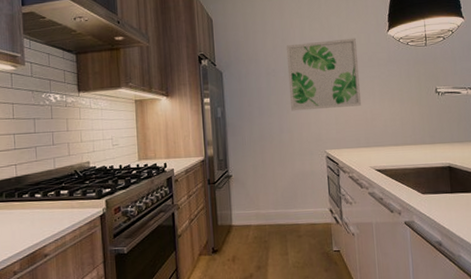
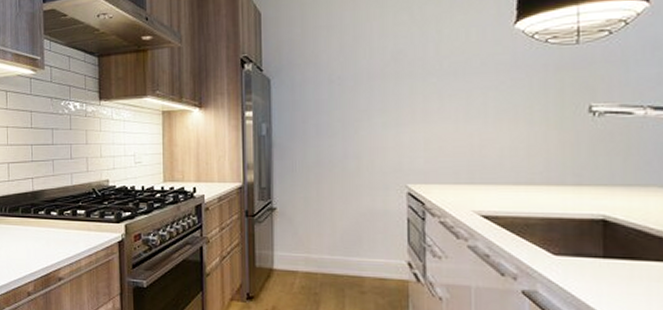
wall art: present [286,38,362,111] -> none [358,33,466,131]

